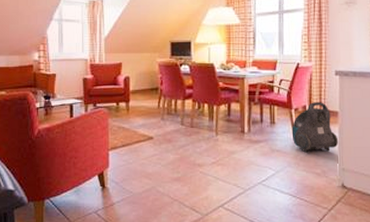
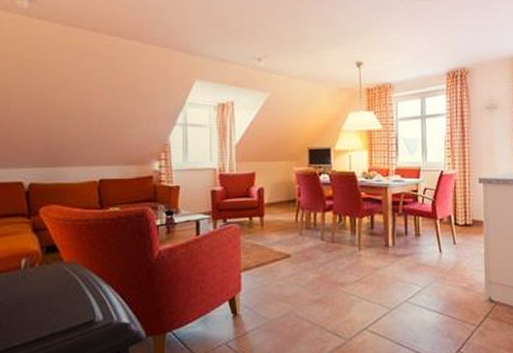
vacuum cleaner: present [291,102,339,153] -> none [437,211,485,266]

